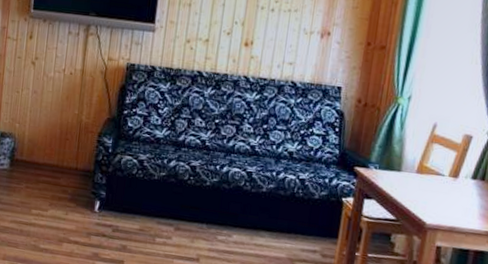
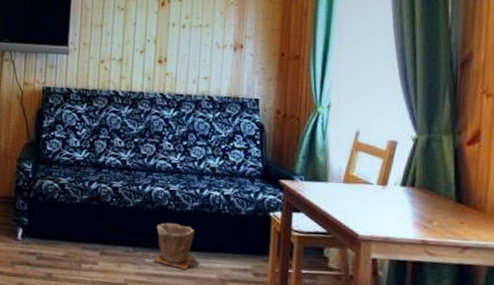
plant pot: none [227,203,268,248] -> present [154,223,194,269]

